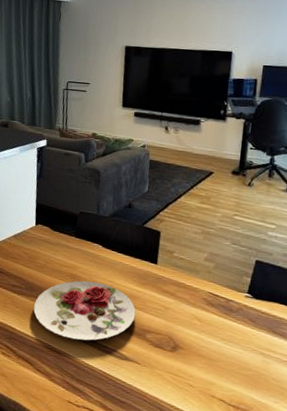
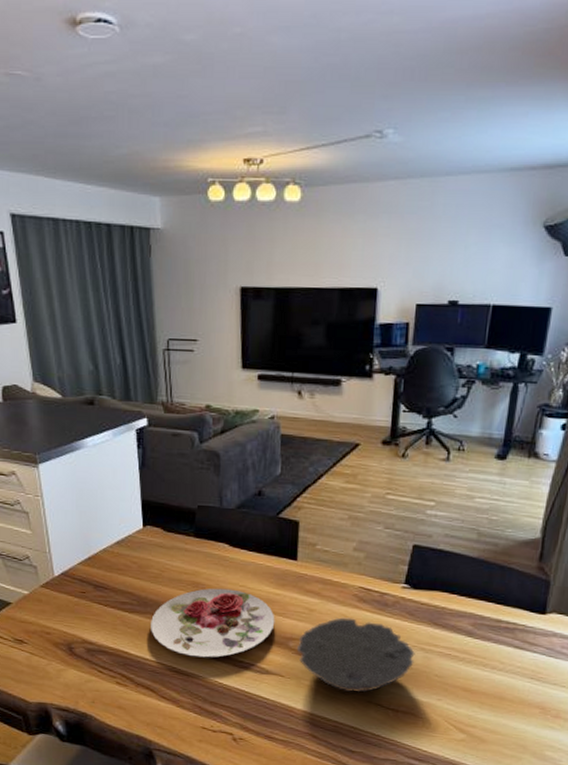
bowl: none [153,317,255,387] -> present [297,617,415,693]

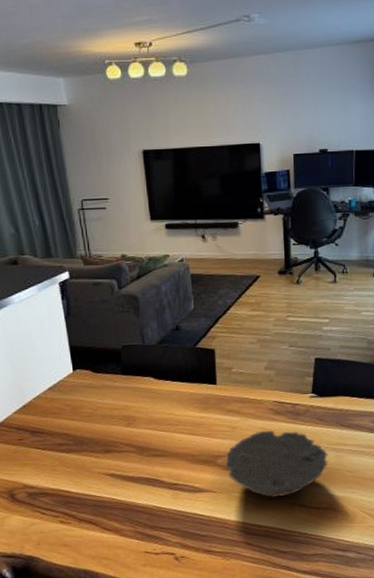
plate: present [151,588,275,658] -> none [88,418,203,486]

